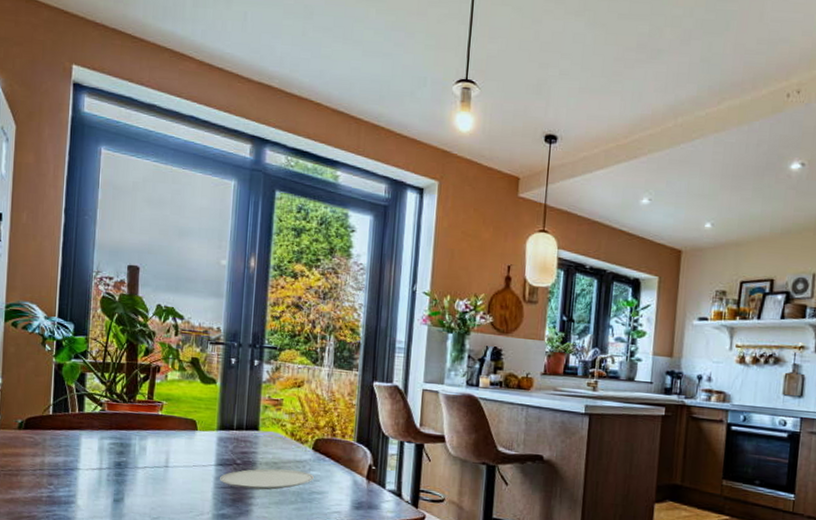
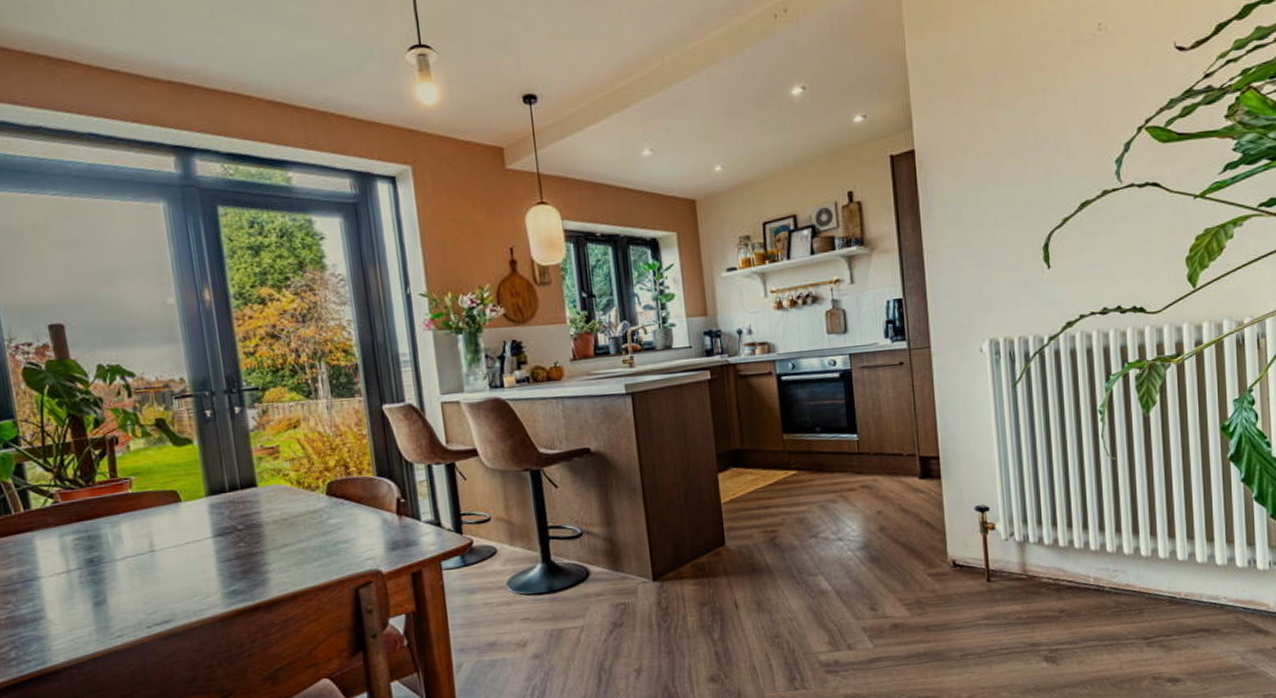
plate: present [220,468,314,490] -> none [222,521,335,557]

